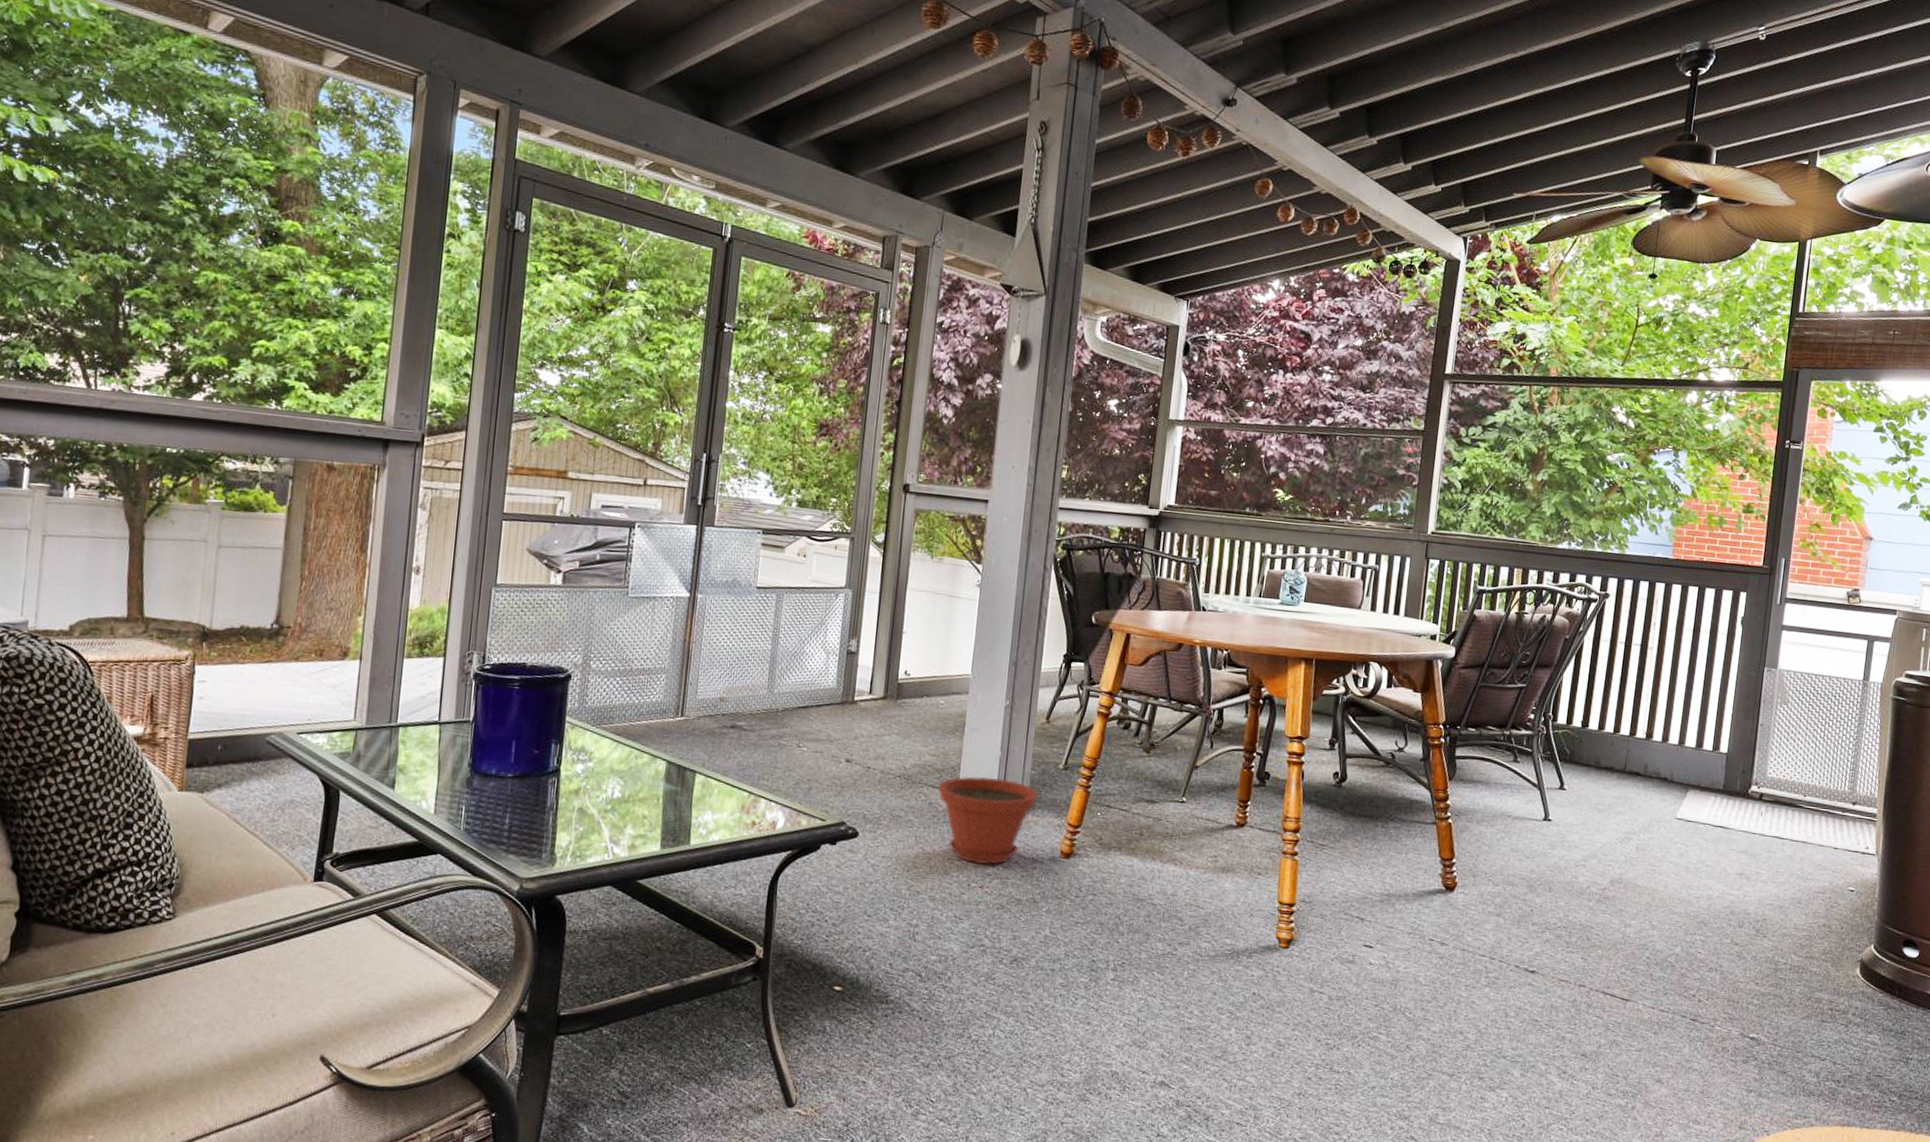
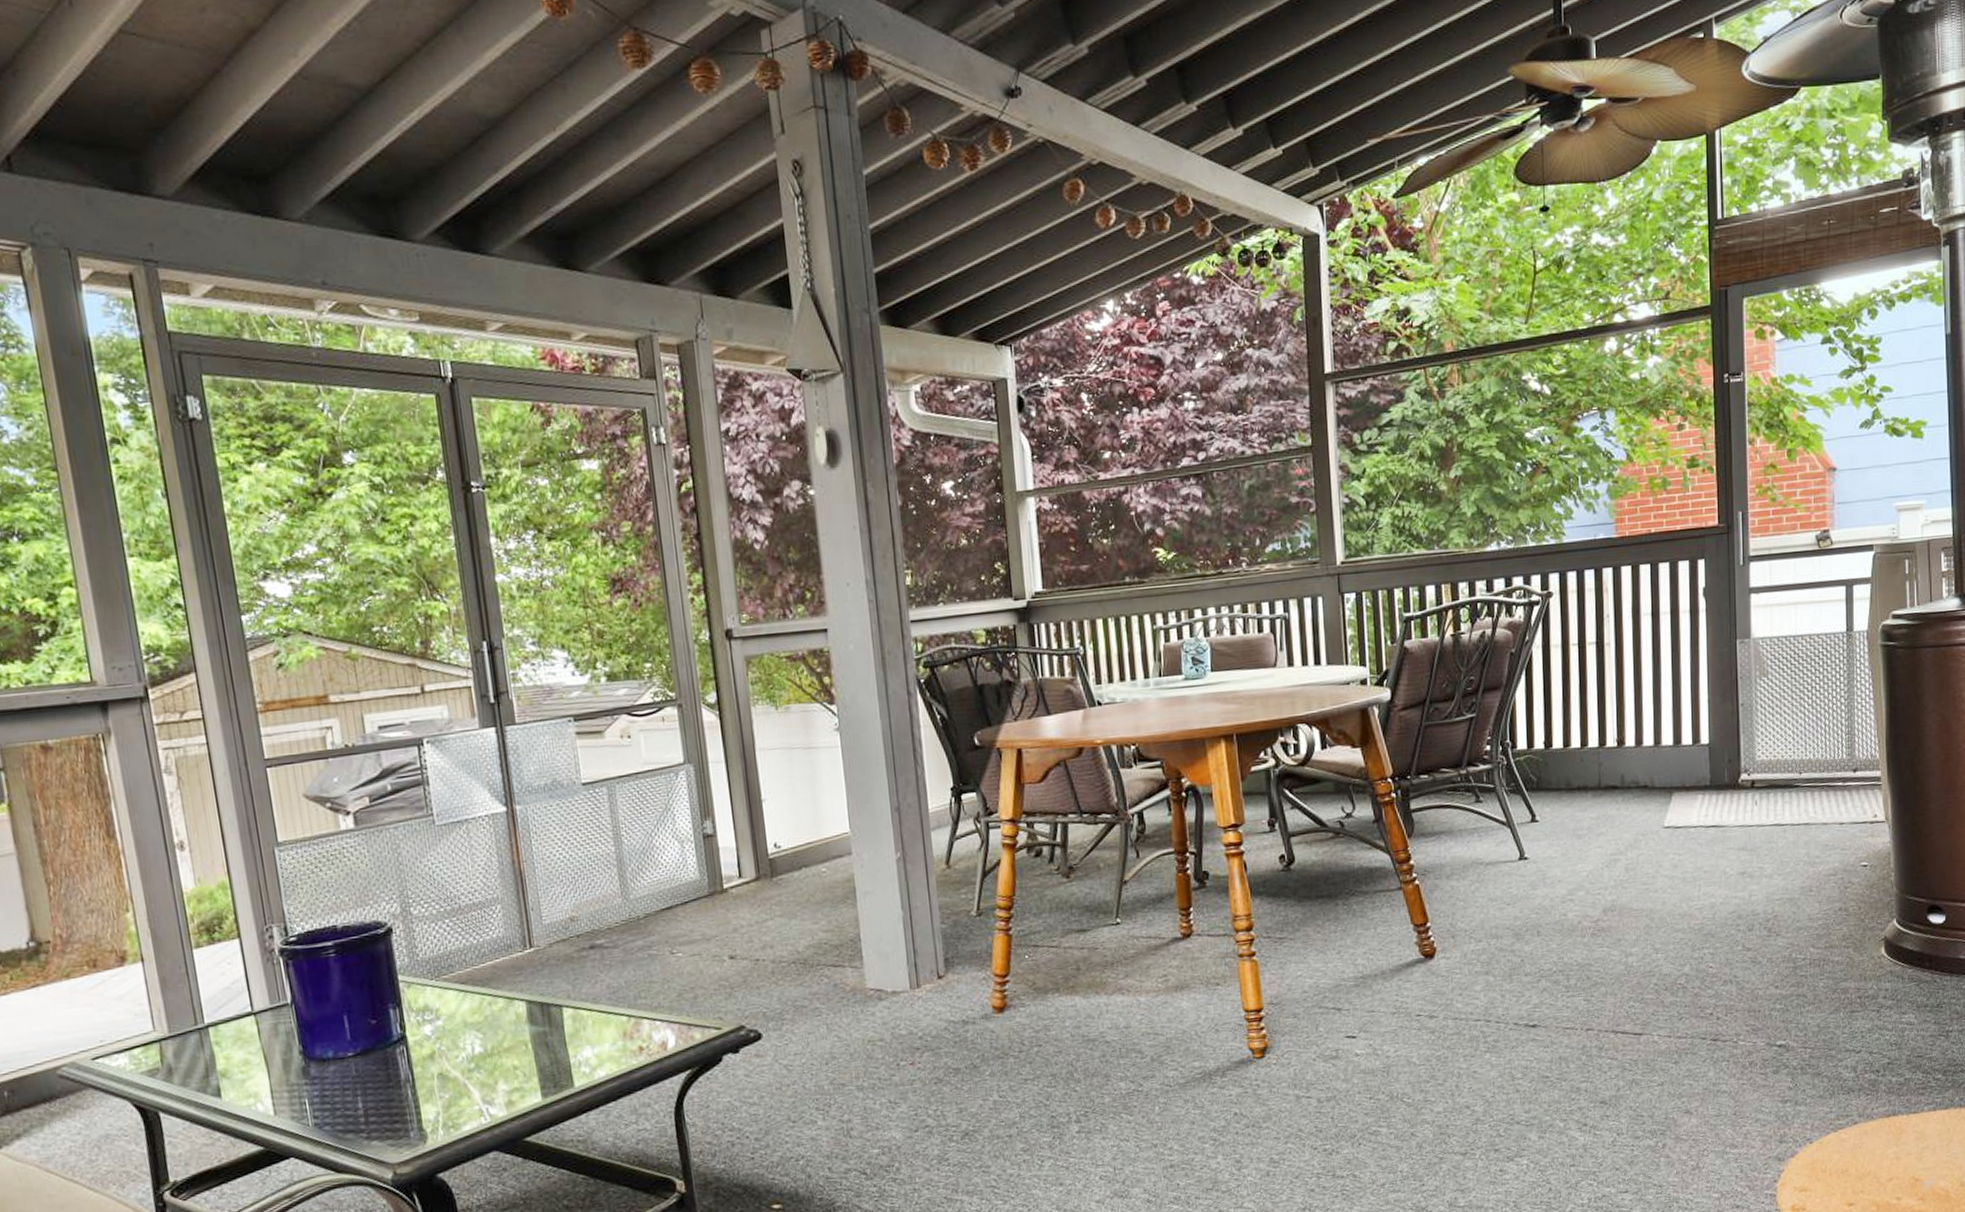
plant pot: present [938,776,1038,865] -> none [840,939,954,1040]

